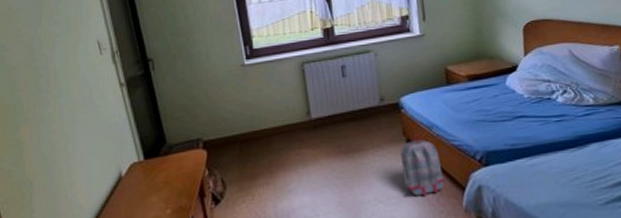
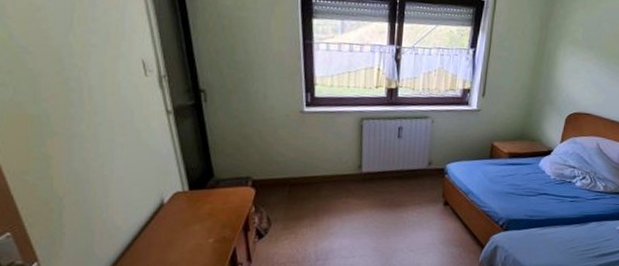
backpack: present [400,134,447,196] -> none [435,197,471,249]

